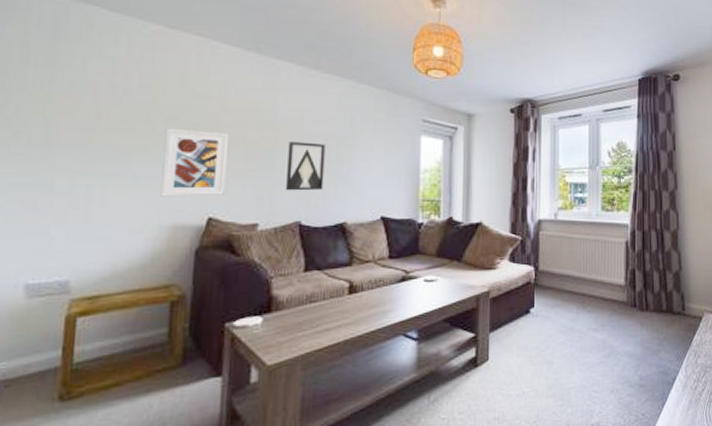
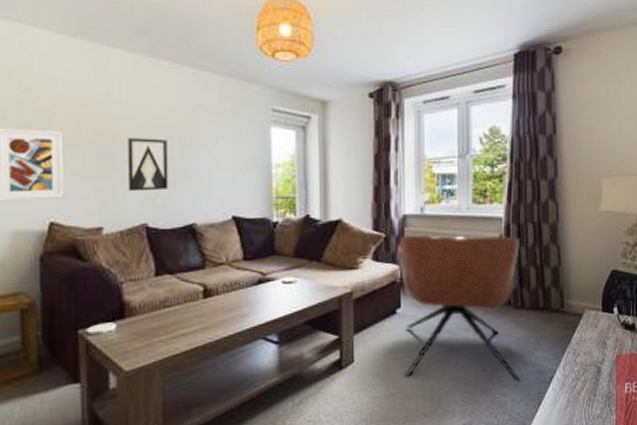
armchair: none [532,238,647,383] -> present [397,234,522,383]

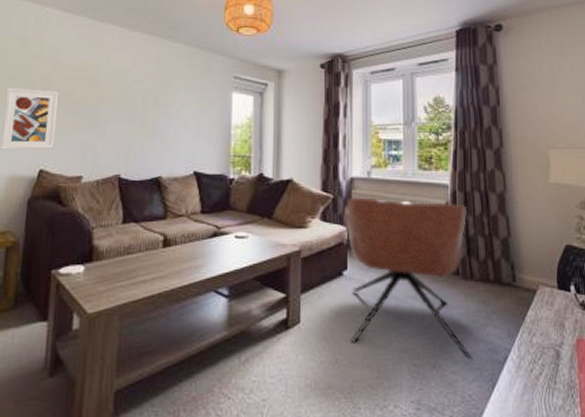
wall art: present [127,138,169,192] -> none [106,99,143,146]

